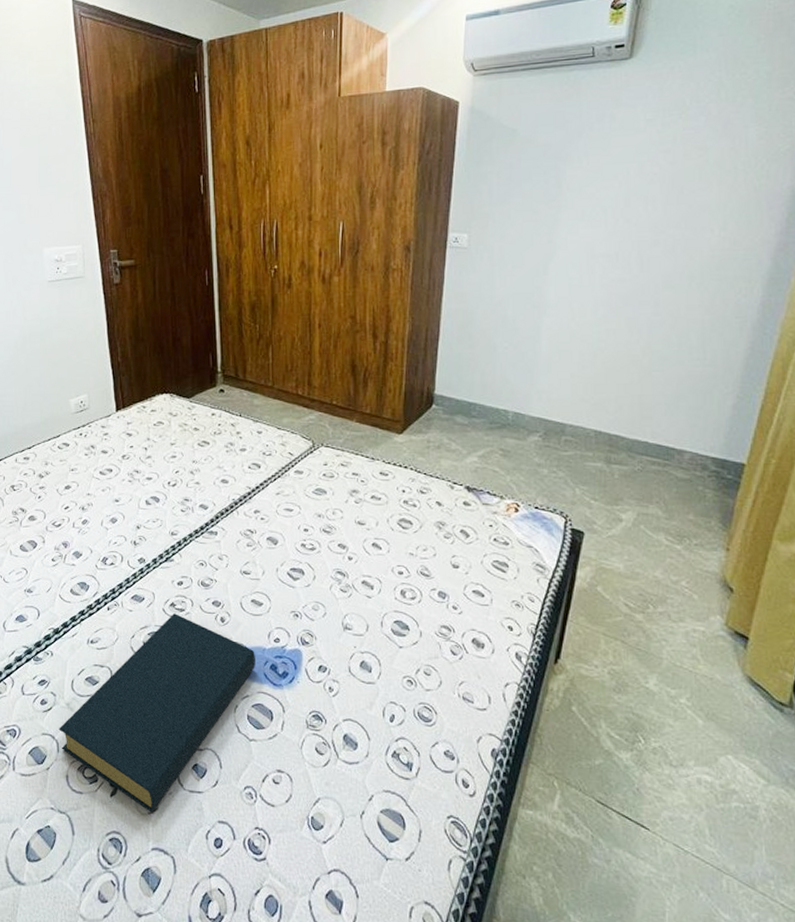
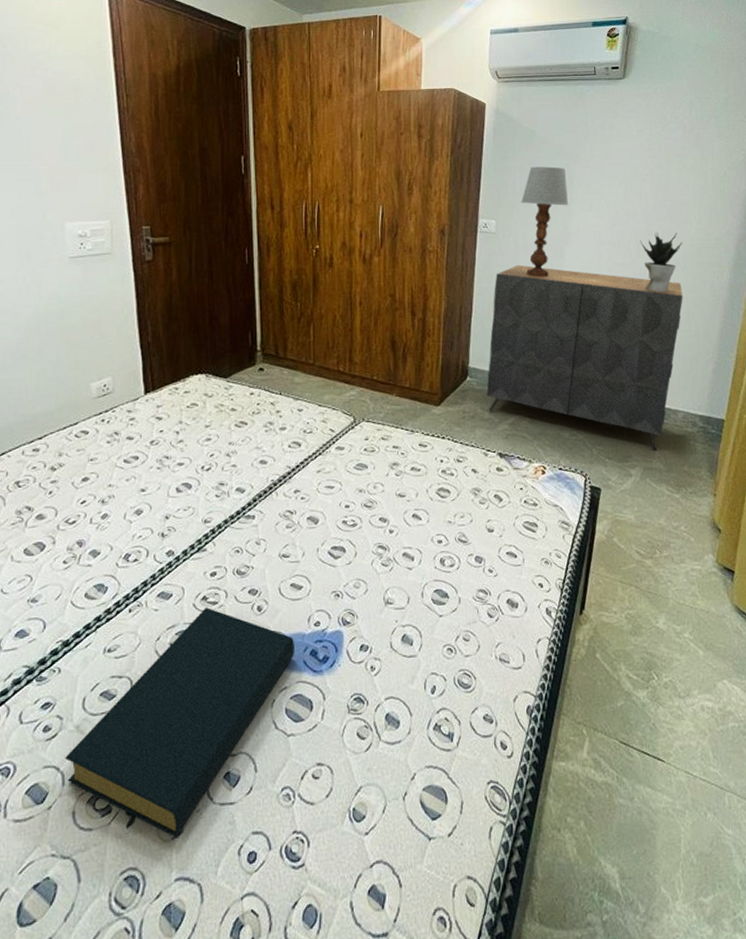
dresser: none [454,282,697,494] -> present [486,264,683,450]
table lamp: none [498,170,556,297] -> present [521,167,569,277]
potted plant: none [643,242,700,314] -> present [640,232,683,293]

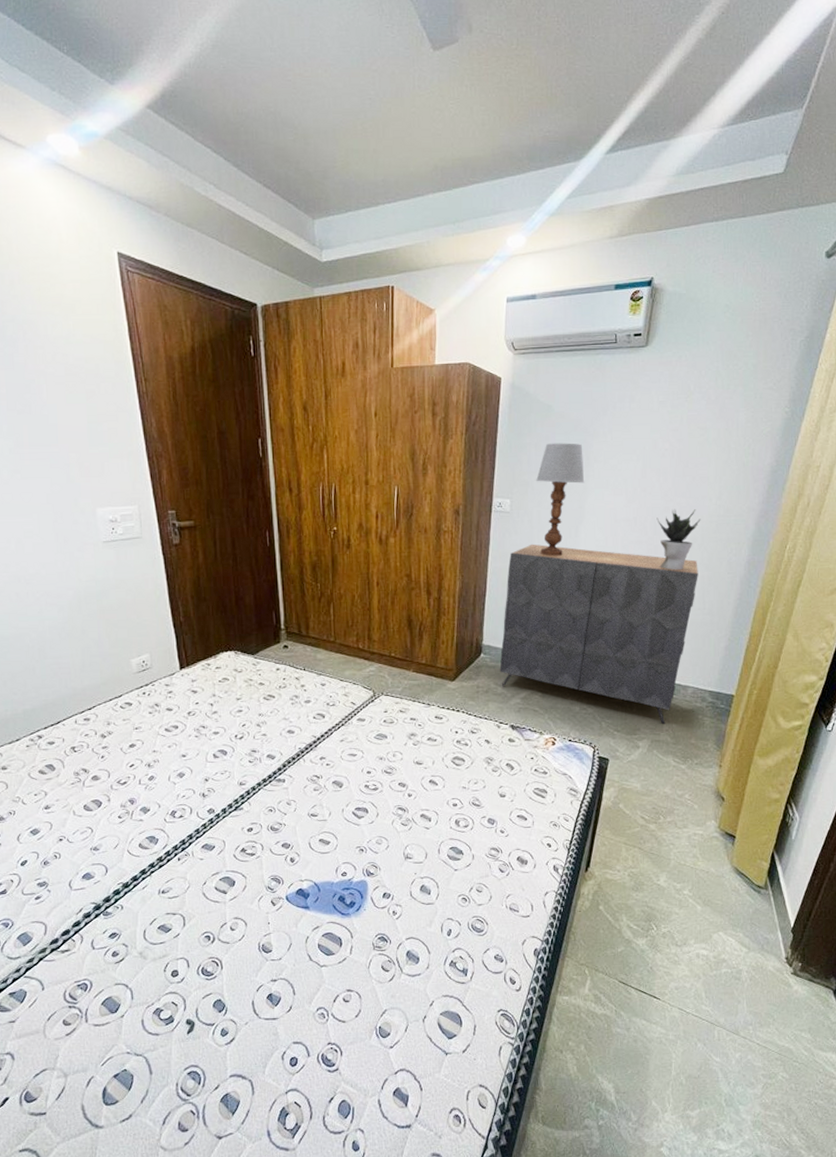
hardback book: present [65,607,294,837] -> none [132,858,324,1043]

